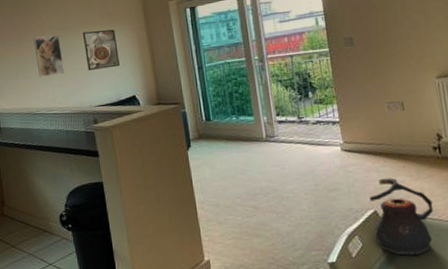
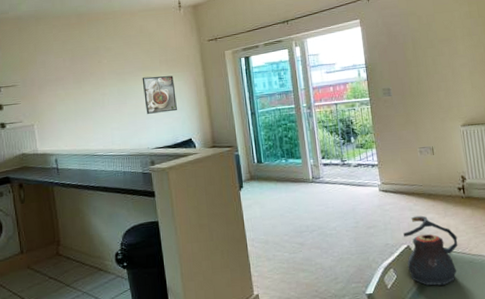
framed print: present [33,35,64,77] -> none [94,80,123,120]

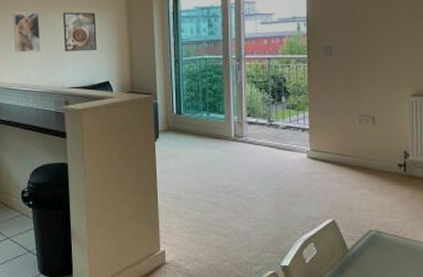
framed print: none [94,80,123,120] -> present [13,12,41,53]
teapot: present [403,215,458,286] -> none [330,189,391,268]

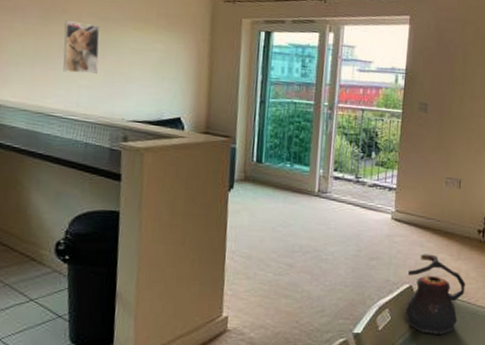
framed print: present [62,12,97,51] -> none [128,29,172,80]
teapot: none [330,189,391,268] -> present [405,254,466,335]

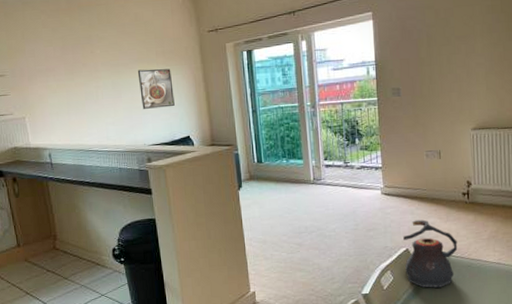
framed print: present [63,20,100,74] -> none [86,71,118,114]
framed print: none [128,29,172,80] -> present [137,68,175,109]

